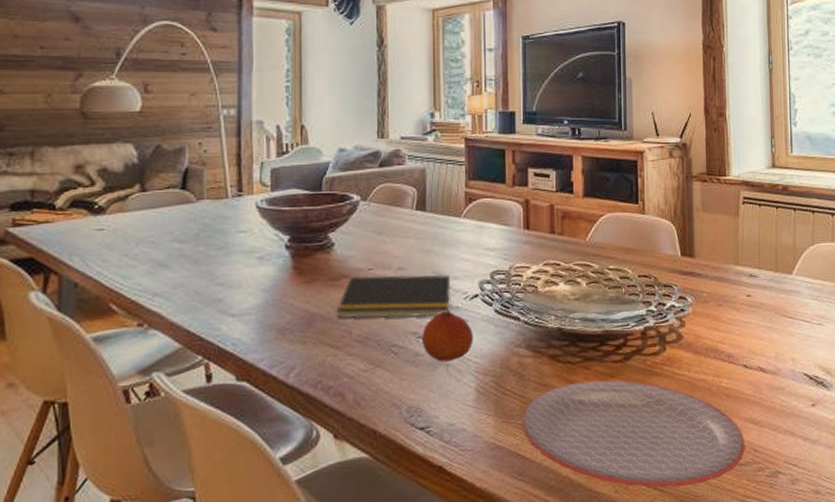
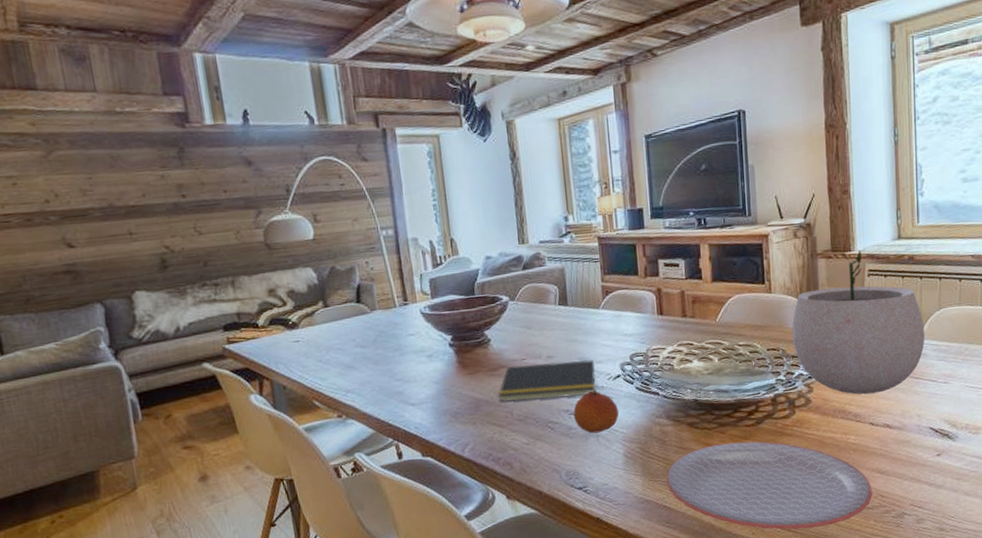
plant pot: none [664,174,799,333] -> present [791,250,925,395]

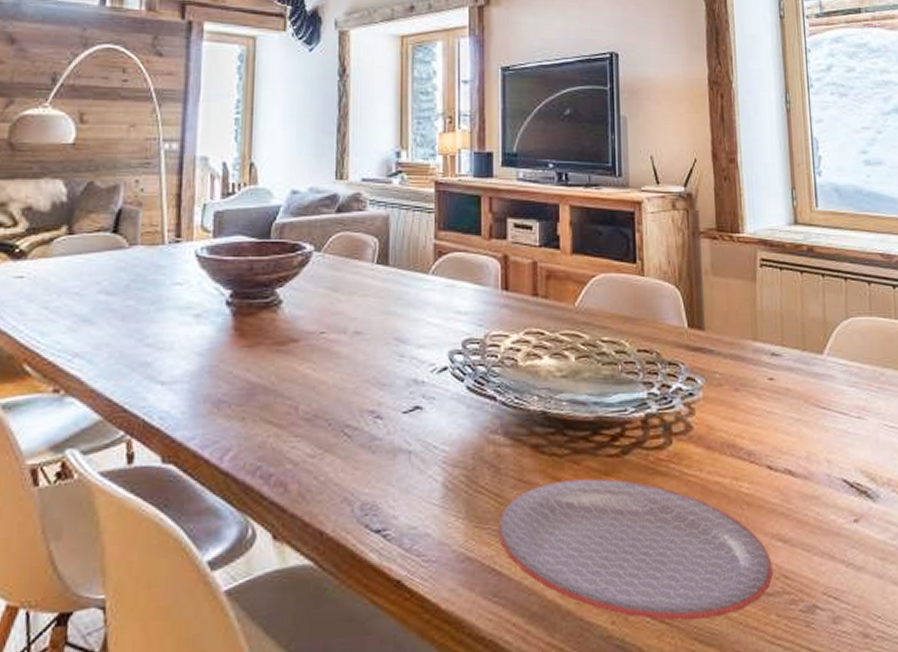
notepad: present [498,359,596,402] -> none [281,339,416,393]
fruit: present [573,390,619,434] -> none [381,385,442,449]
plant pot: present [791,250,925,395] -> none [668,231,832,425]

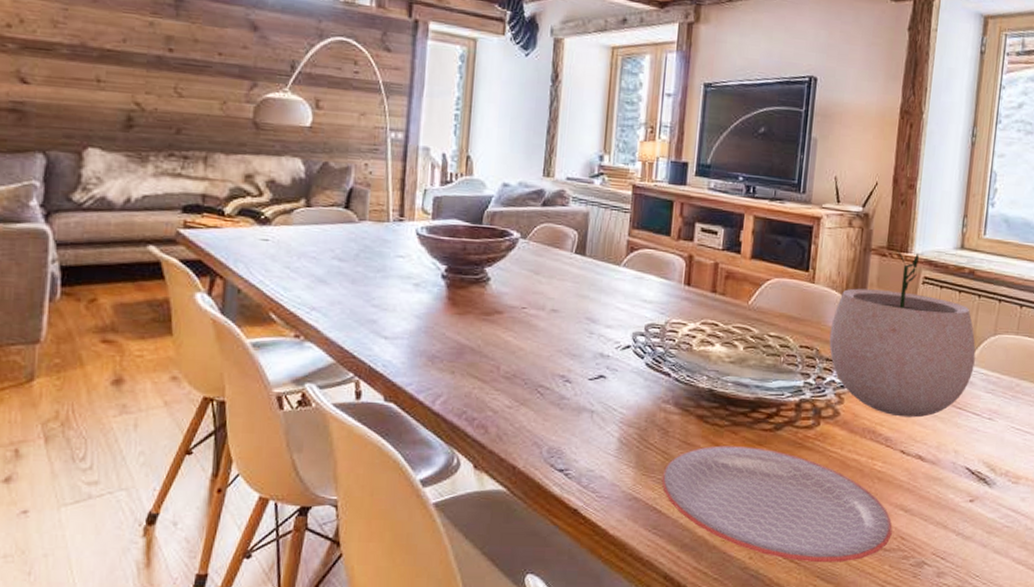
plant pot: none [668,231,832,425] -> present [829,249,976,418]

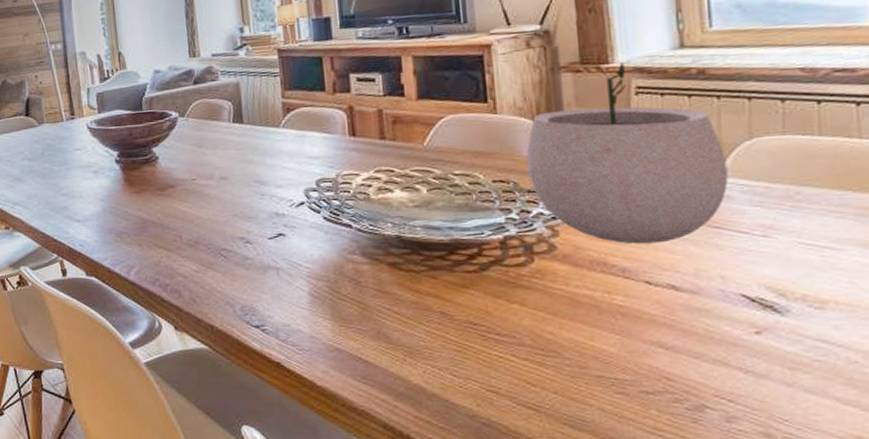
plate: present [661,445,892,563] -> none [362,290,653,409]

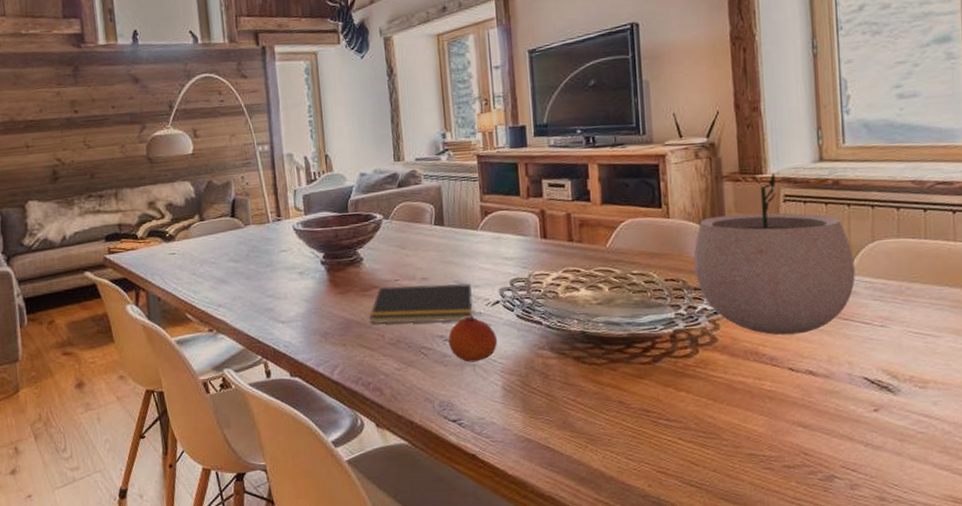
notepad: none [166,183,275,225] -> present [369,283,473,324]
fruit: none [249,217,304,266] -> present [448,316,498,363]

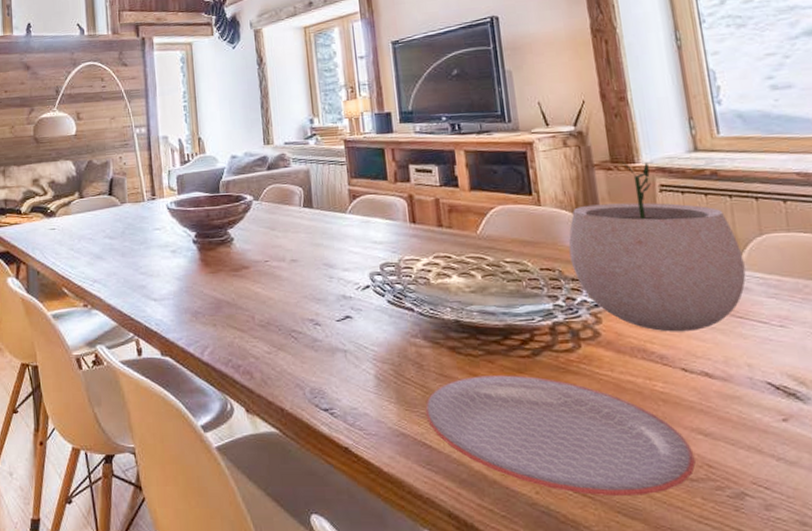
notepad: present [369,283,473,324] -> none [239,266,343,306]
fruit: present [448,316,498,363] -> none [319,300,369,349]
plate: none [549,380,794,485] -> present [425,375,696,497]

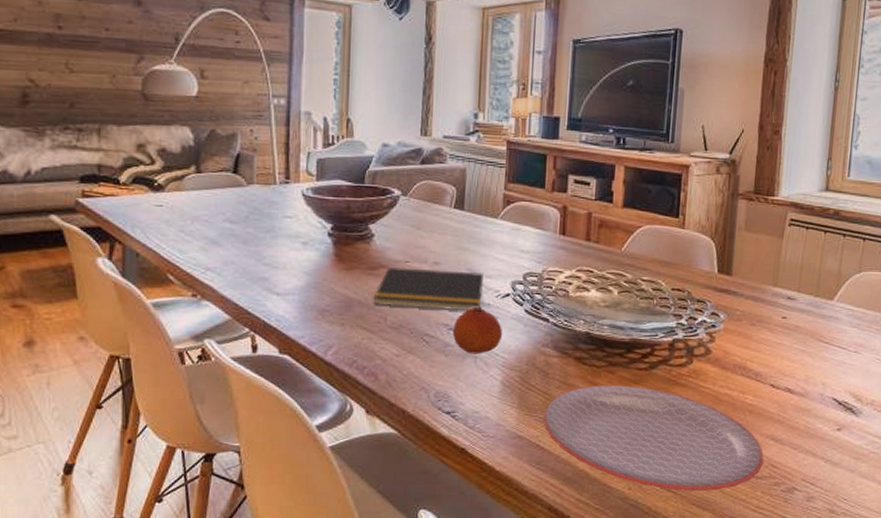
notepad: none [239,266,343,306] -> present [373,266,484,312]
fruit: none [319,300,369,349] -> present [453,306,503,354]
plant pot: present [568,161,746,332] -> none [700,194,842,353]

